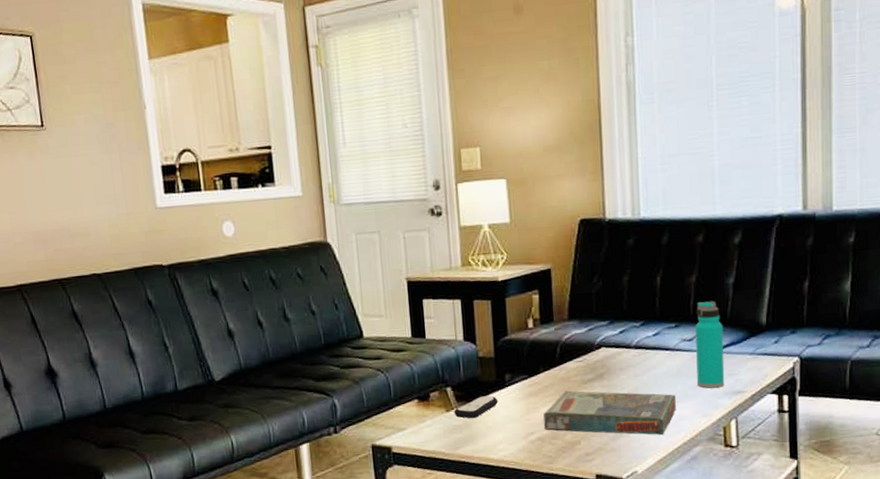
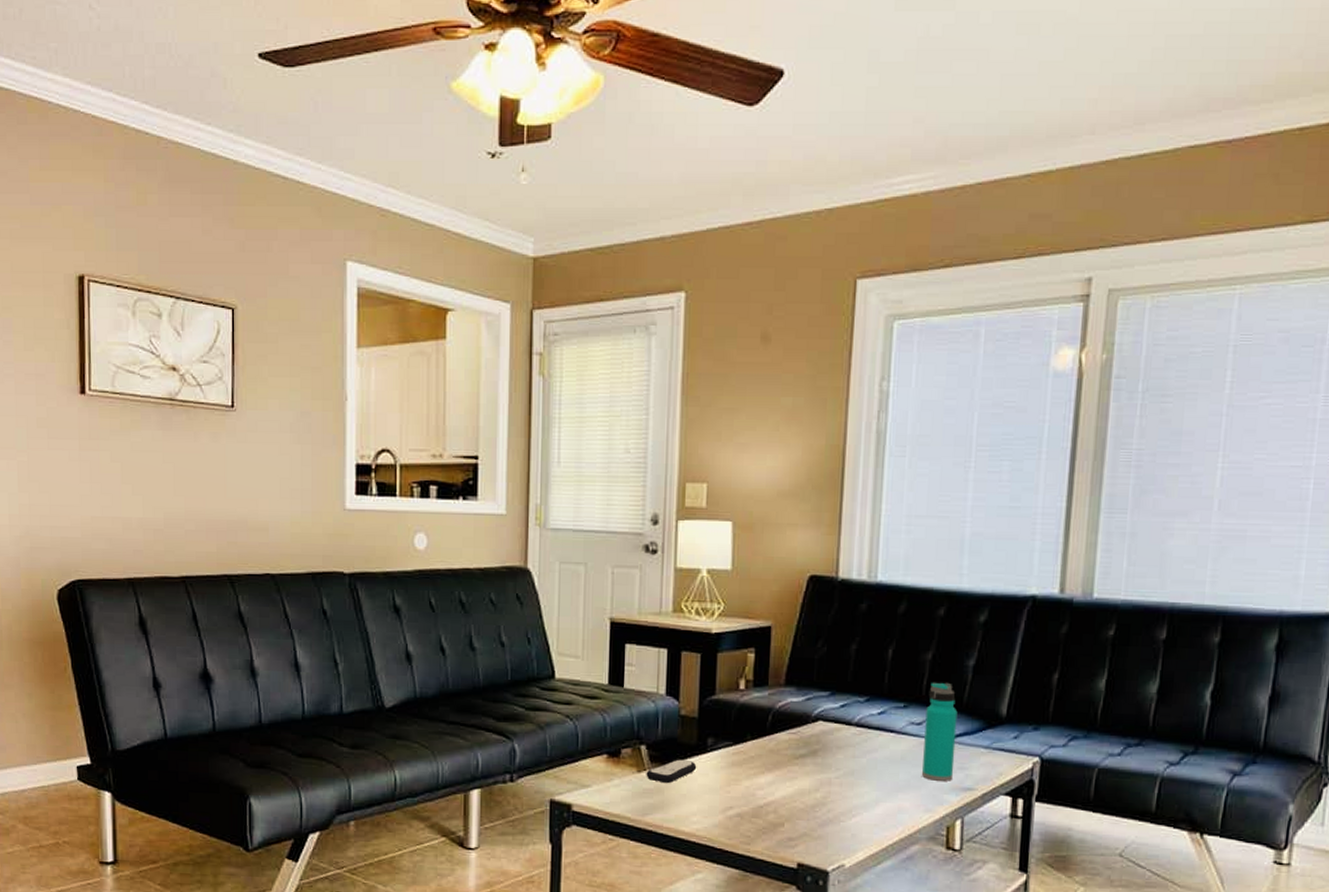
board game: present [543,390,676,435] -> none [745,764,896,827]

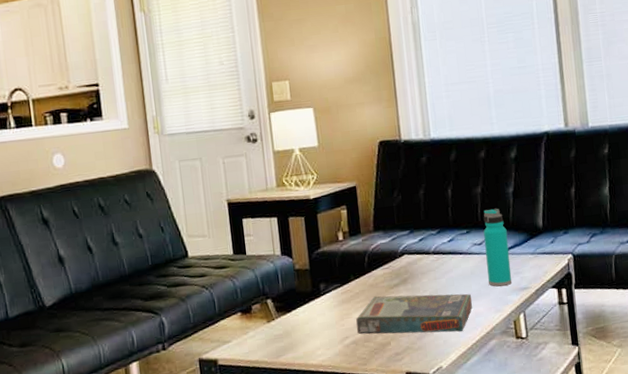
remote control: present [646,759,697,783] -> none [274,304,315,328]
board game: none [745,764,896,827] -> present [356,293,472,334]

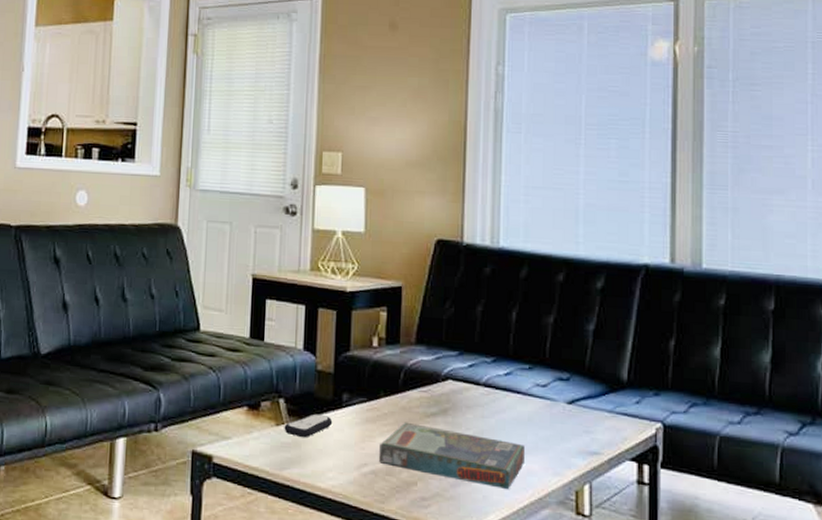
remote control: none [274,304,315,328] -> present [284,413,333,437]
water bottle: present [483,208,512,287] -> none [549,345,581,445]

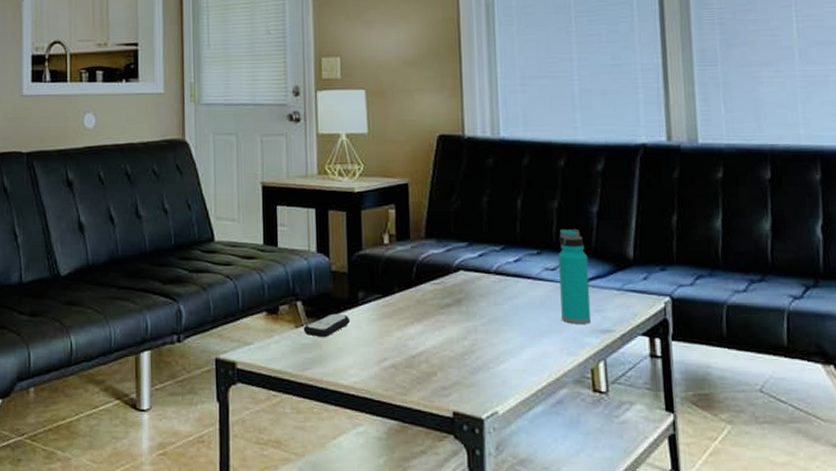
board game: present [379,422,525,489] -> none [398,315,539,372]
water bottle: none [549,345,581,445] -> present [558,228,592,324]

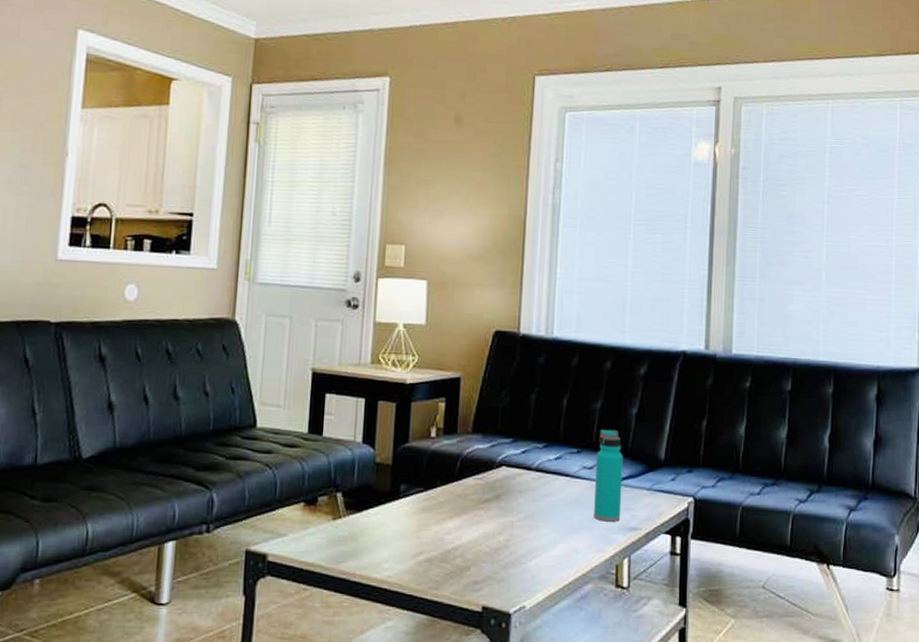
remote control: present [303,313,350,337] -> none [341,506,390,530]

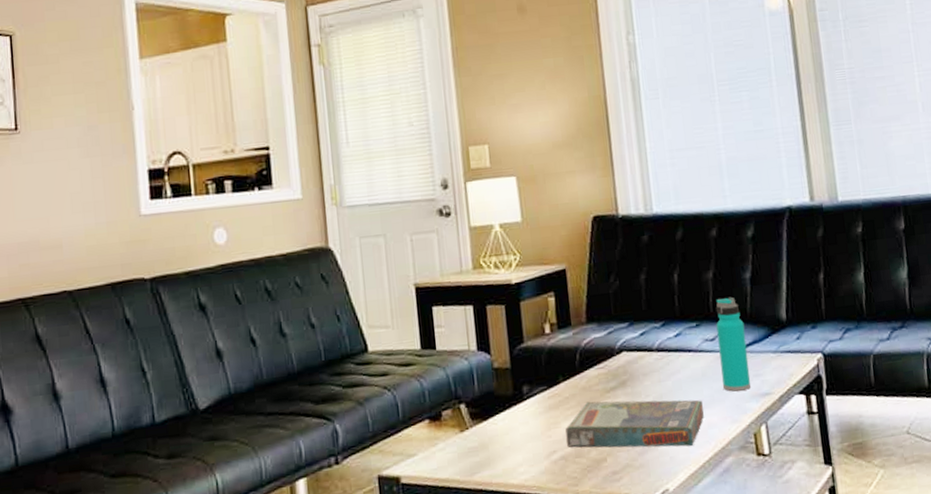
board game: none [434,509,571,568] -> present [565,399,704,448]

